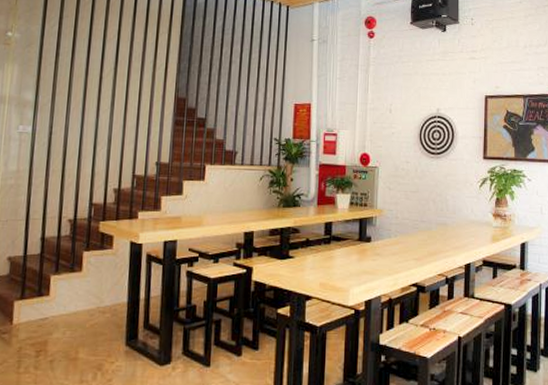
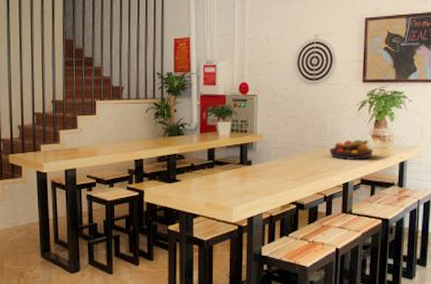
fruit bowl: none [451,217,495,240] -> present [329,139,374,160]

